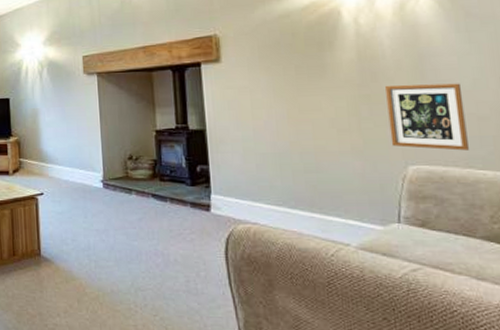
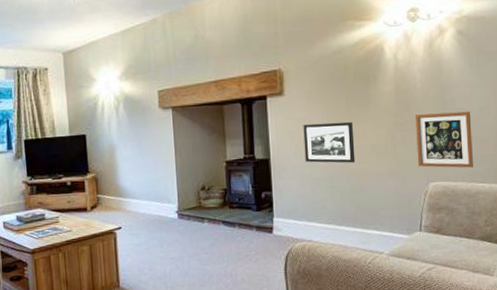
picture frame: none [244,92,310,138] -> present [303,122,356,163]

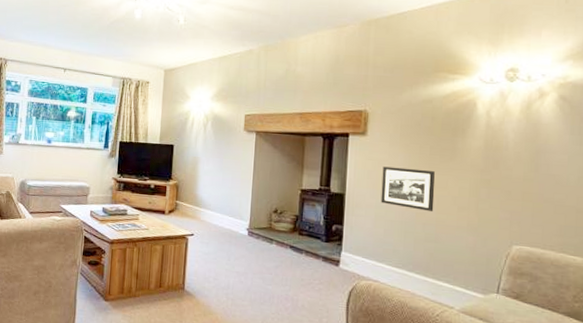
picture frame: present [415,111,474,168] -> none [501,173,568,238]

